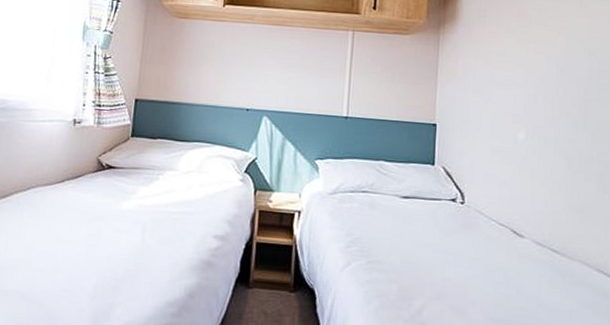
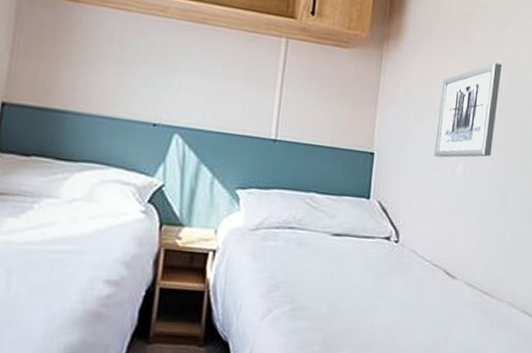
wall art: none [494,35,559,126] -> present [434,62,503,158]

